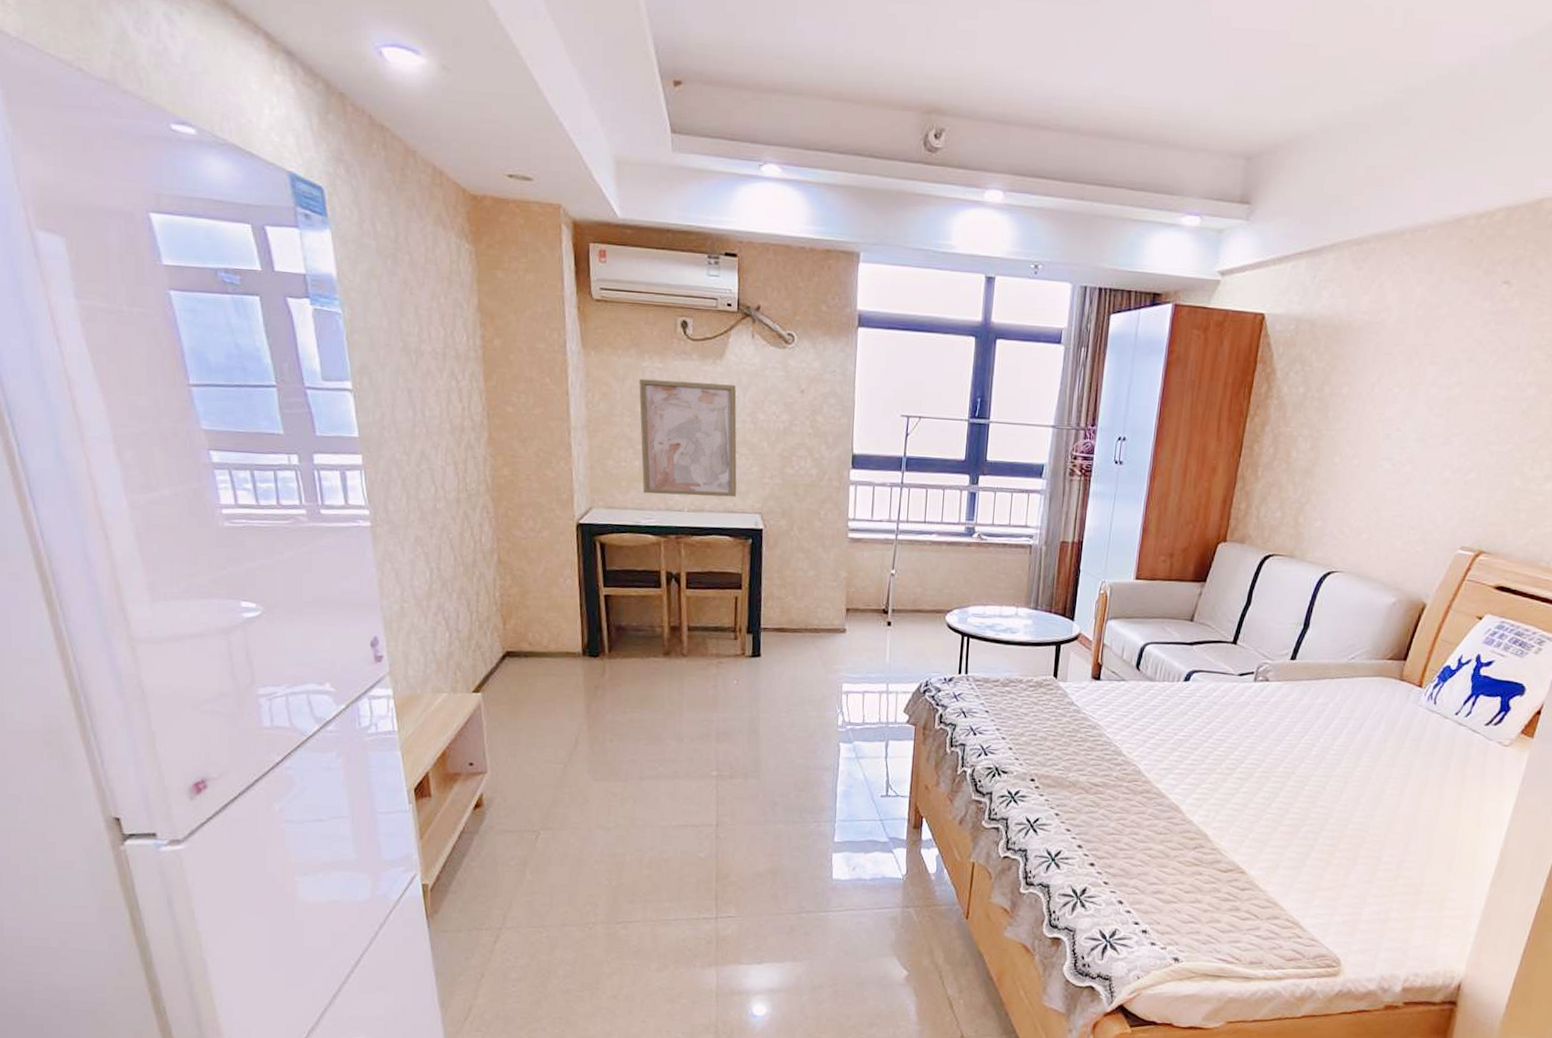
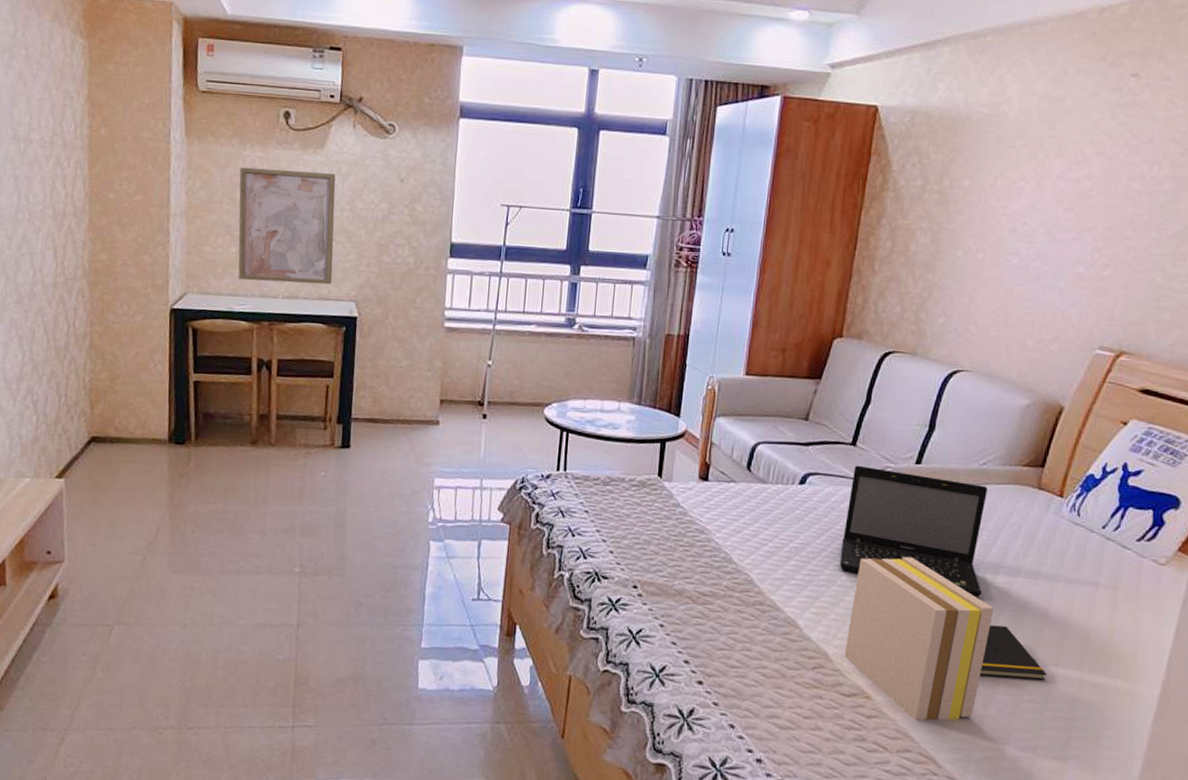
laptop: none [1220,662,1355,781] -> present [840,465,988,598]
book: none [1222,745,1357,891] -> present [844,556,994,721]
notepad: none [1341,804,1402,852] -> present [979,625,1048,680]

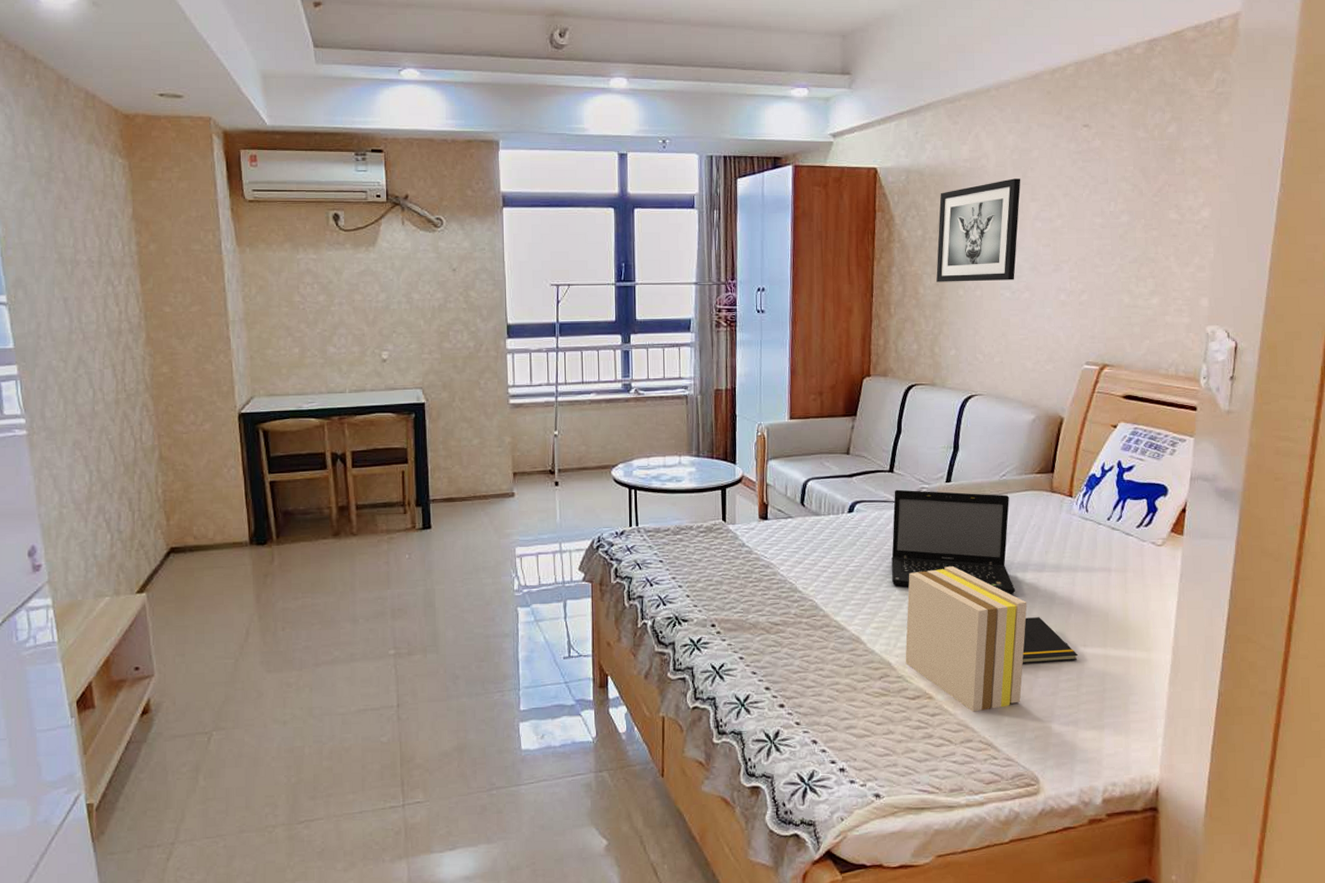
wall art: present [238,167,336,285] -> none [295,269,397,379]
wall art: none [932,129,1047,246] -> present [936,178,1021,282]

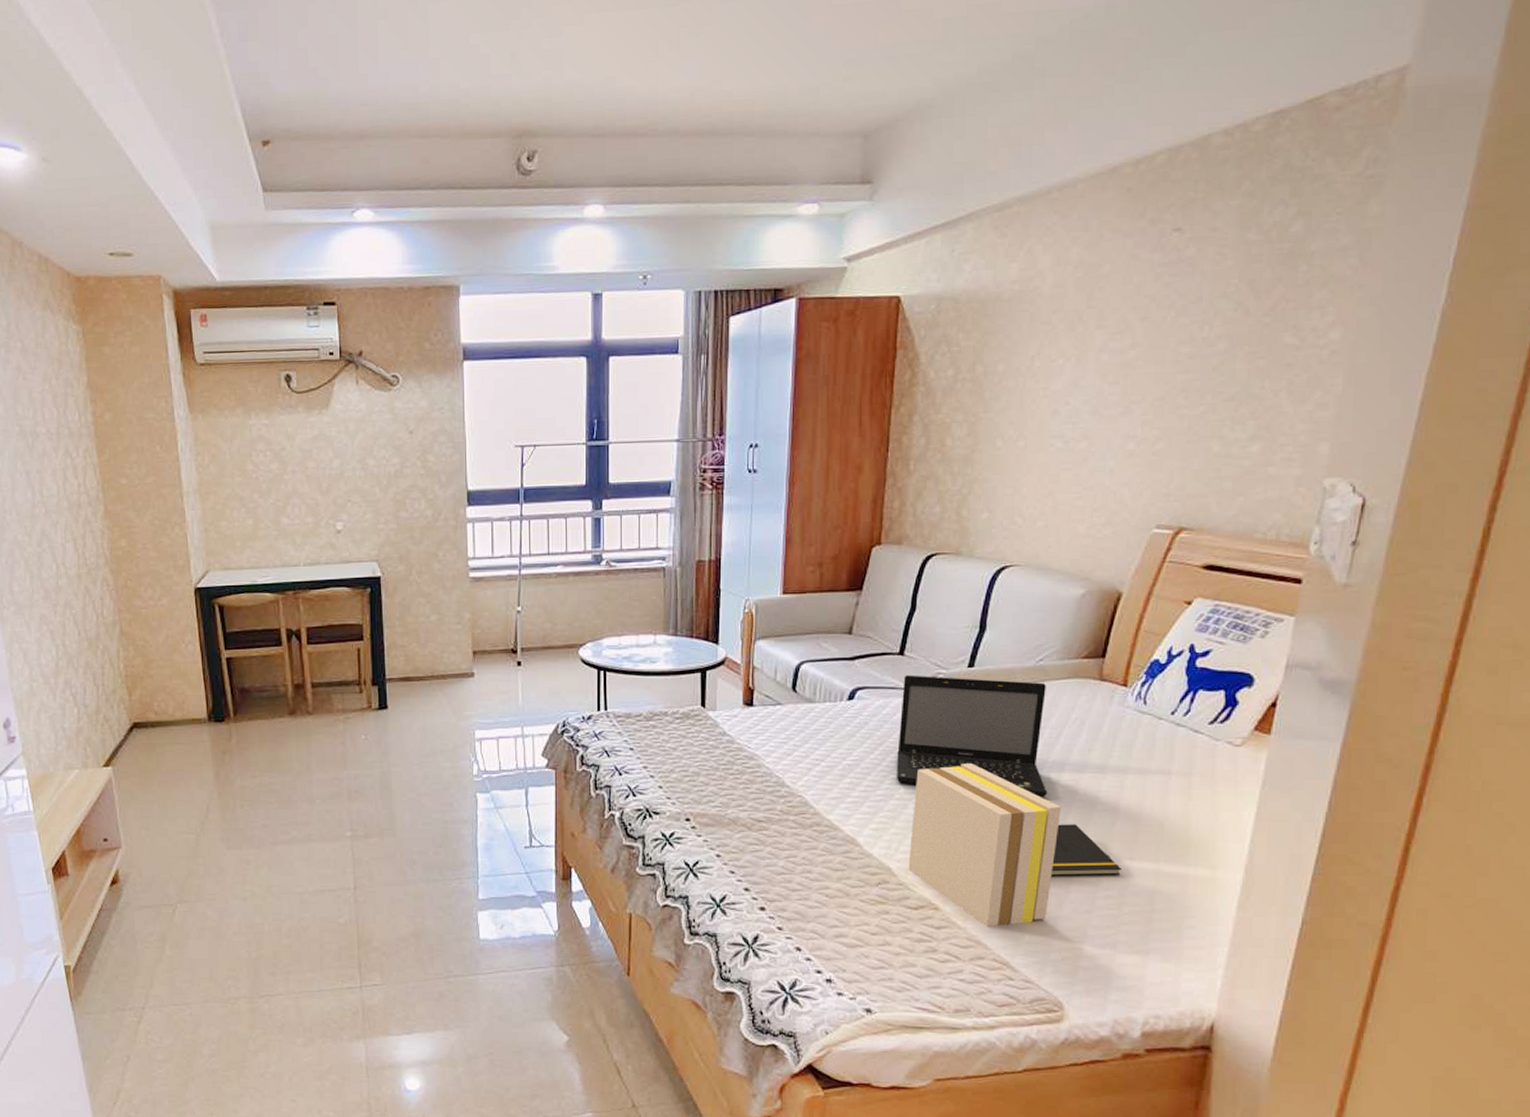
wall art: present [936,178,1021,282] -> none [969,301,1085,432]

